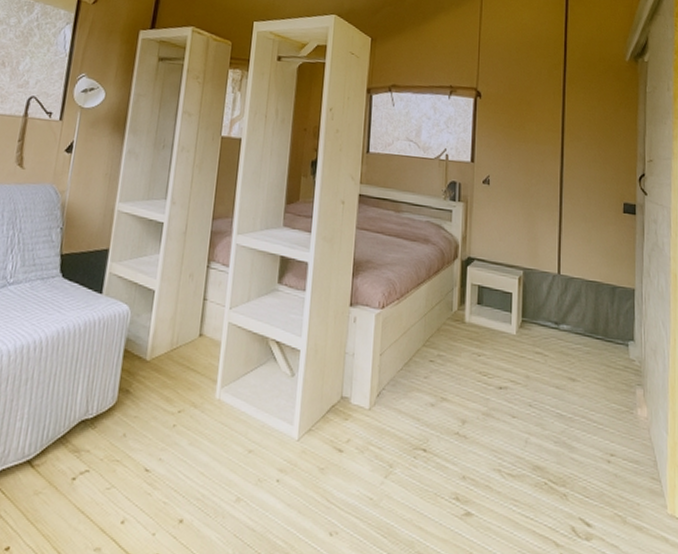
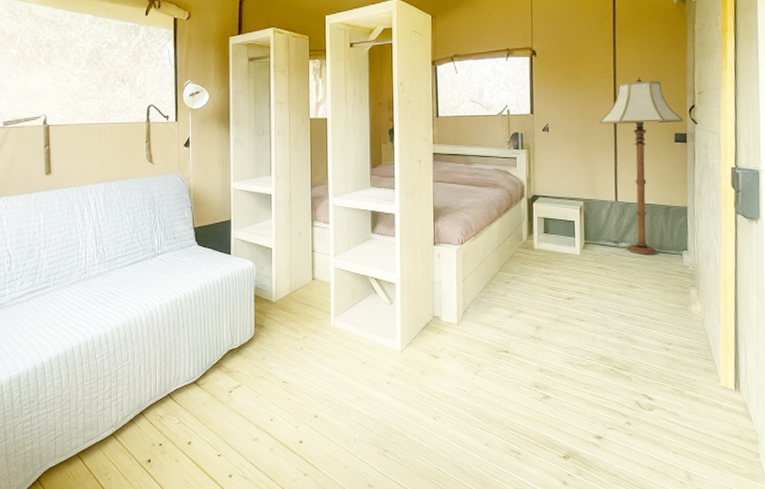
floor lamp: none [545,135,633,343] -> present [599,77,683,255]

